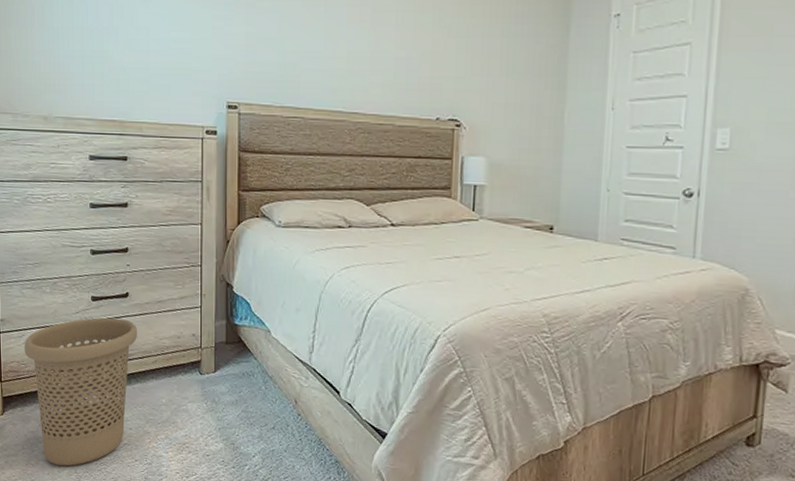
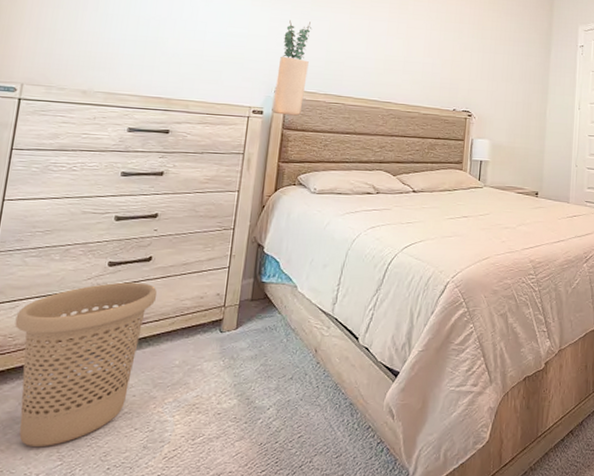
vase: none [226,15,260,135] -> present [272,20,312,116]

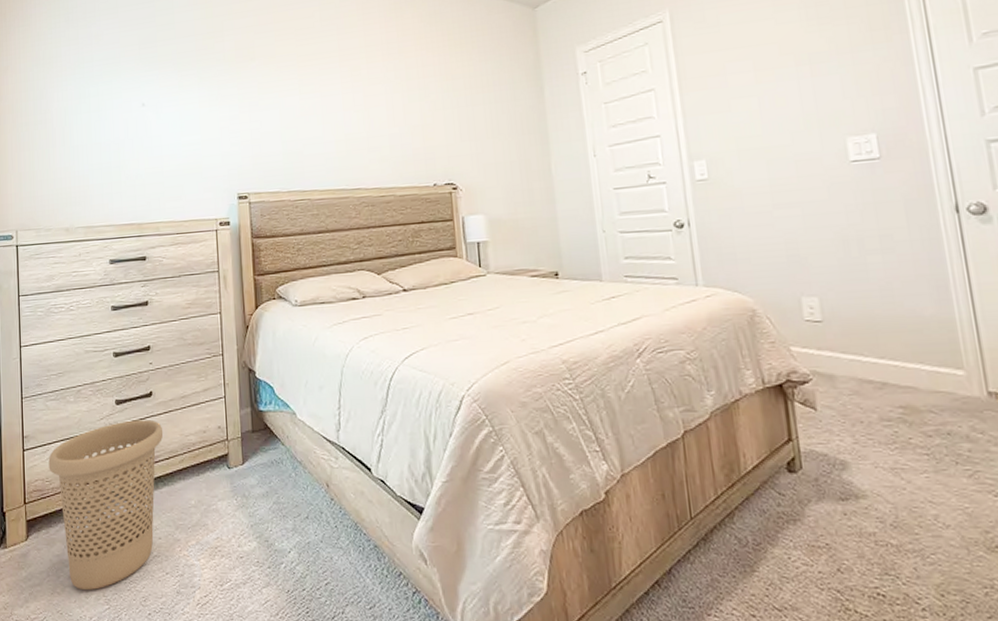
vase: present [272,20,312,116] -> none [236,112,268,223]

